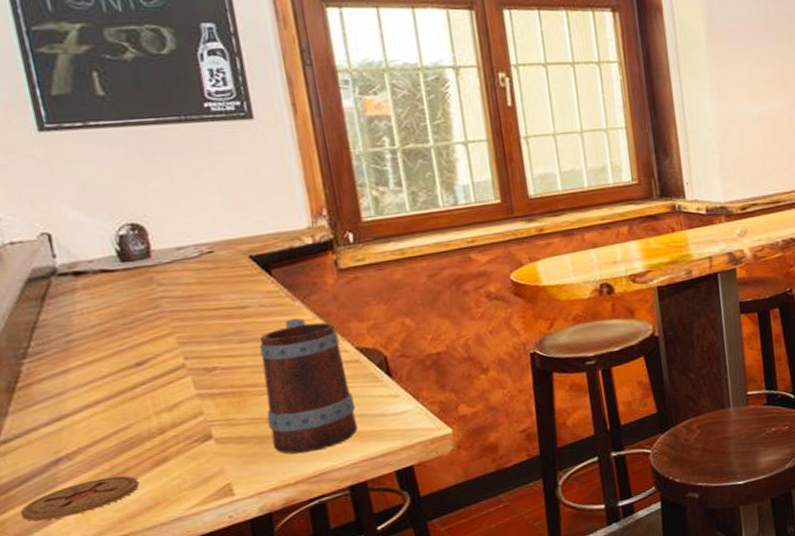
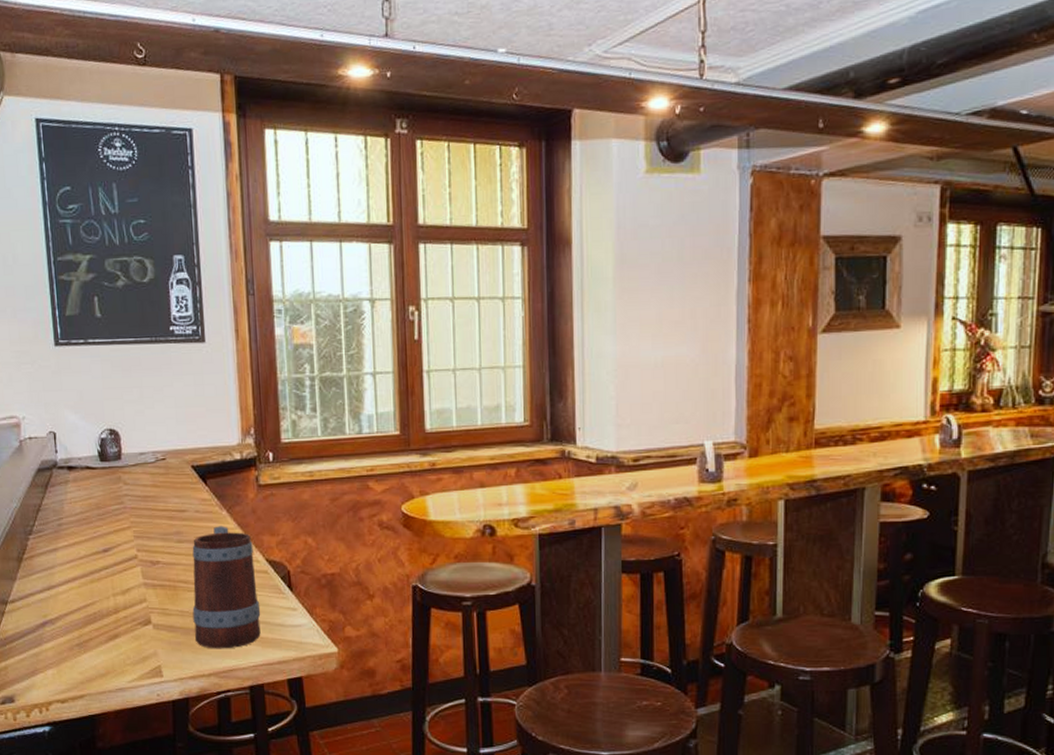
coaster: present [20,475,139,522] -> none [17,643,97,671]

